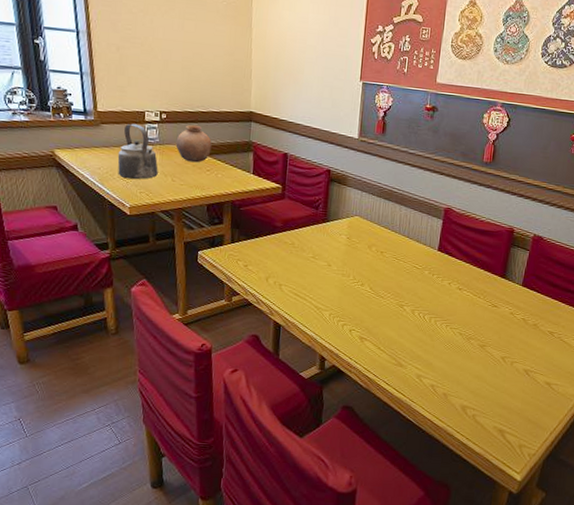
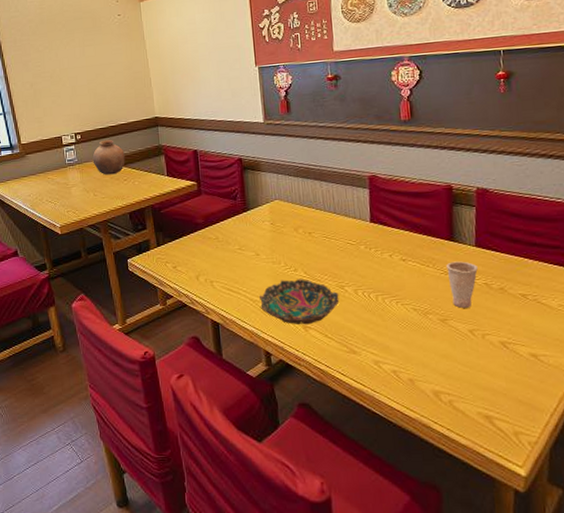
kettle: present [117,123,158,180] -> none [43,149,81,201]
bowl: none [323,292,398,337] -> present [260,279,339,325]
cup: none [493,296,521,338] -> present [446,261,479,308]

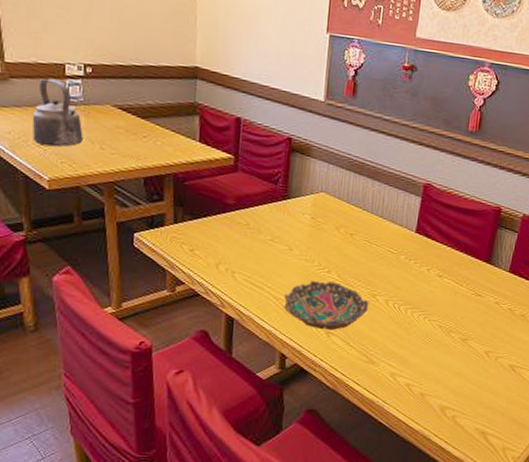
kettle: none [43,149,81,201] -> present [32,78,83,147]
pottery: present [92,139,125,175] -> none [104,80,149,128]
cup: present [446,261,479,308] -> none [476,284,507,330]

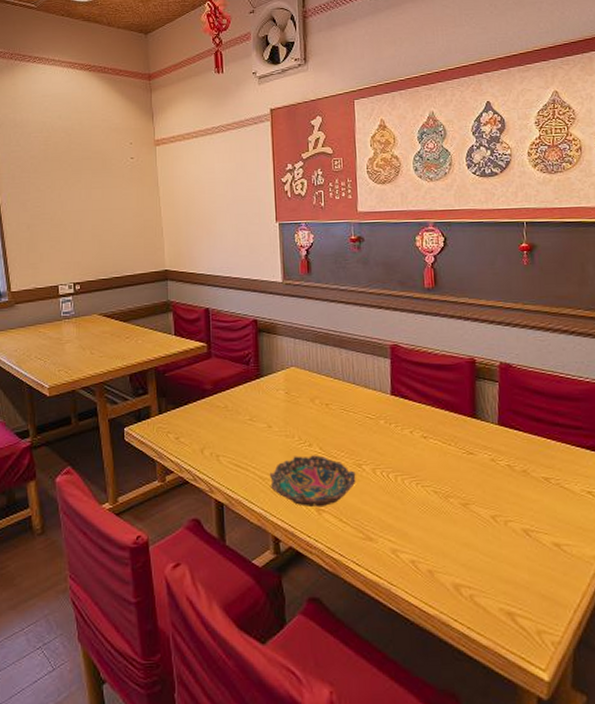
kettle: present [32,78,83,147] -> none [34,299,76,358]

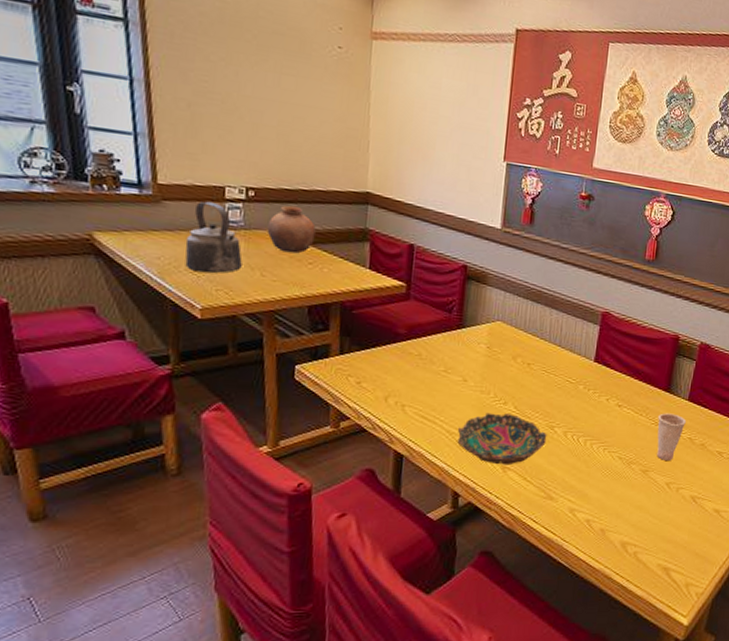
kettle: none [34,299,76,358] -> present [185,201,242,273]
pottery: none [92,291,129,332] -> present [267,205,316,254]
cup: none [468,440,502,491] -> present [657,413,687,461]

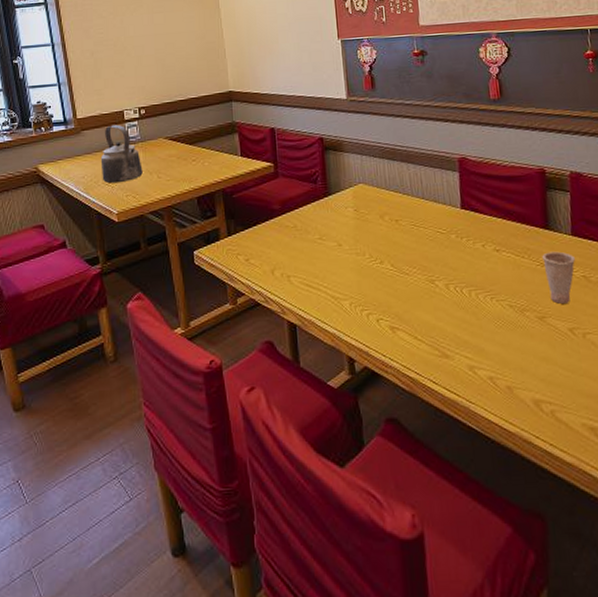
pottery: present [267,205,316,254] -> none [157,114,195,155]
bowl: present [457,412,547,466] -> none [342,272,430,326]

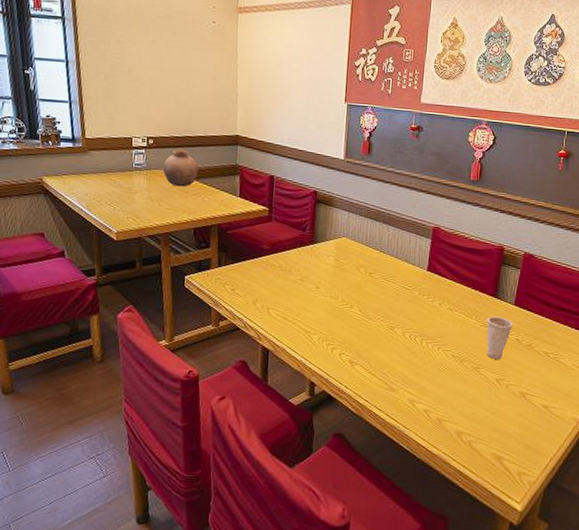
kettle: present [100,124,143,184] -> none [105,149,145,205]
pottery: none [157,114,195,155] -> present [162,149,198,187]

